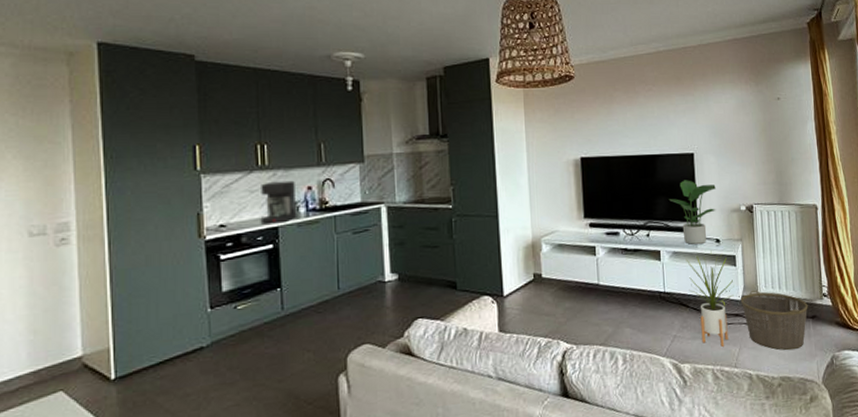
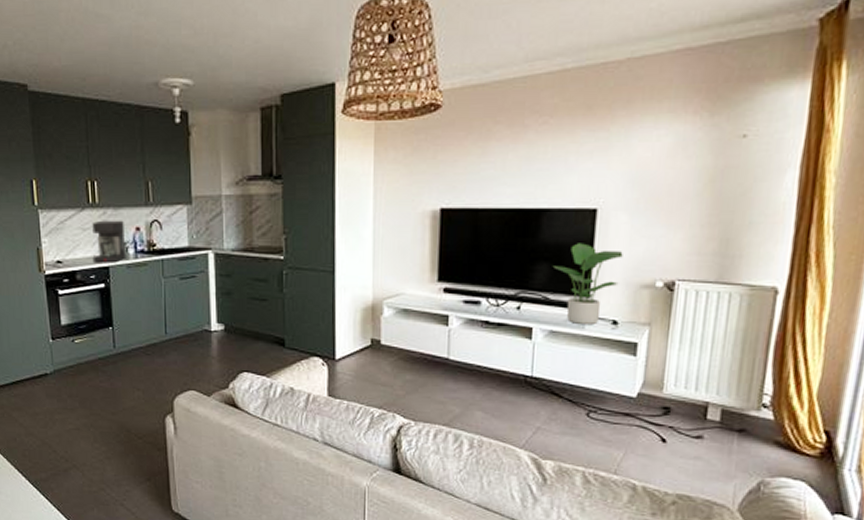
house plant: present [686,250,734,347] -> none [565,334,630,448]
basket: present [740,290,808,350] -> none [635,387,736,466]

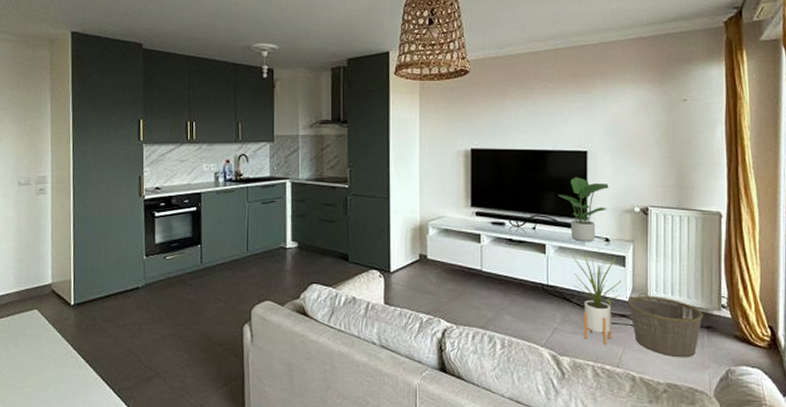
coffee maker: present [92,220,127,263] -> none [187,154,217,190]
house plant: none [565,334,630,448] -> present [572,249,622,345]
basket: none [635,387,736,466] -> present [627,292,703,358]

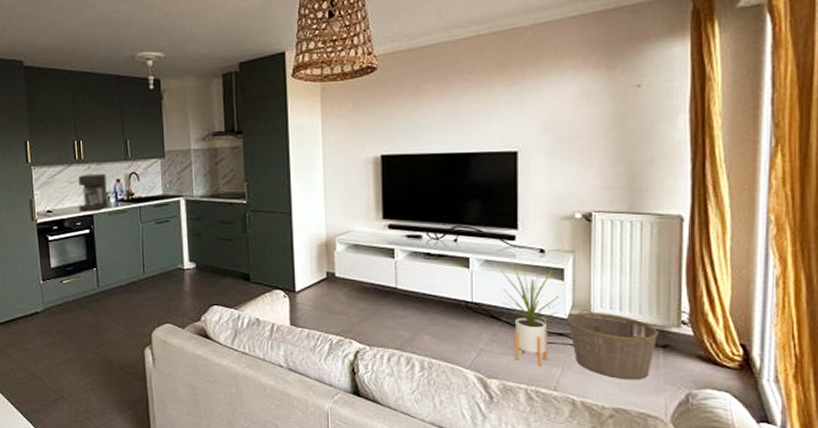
coffee maker: none [187,154,217,190] -> present [78,173,109,212]
potted plant: present [557,177,609,242] -> none [482,181,544,254]

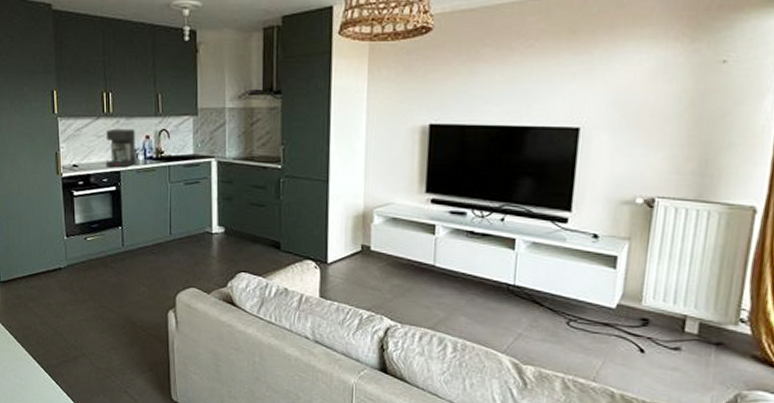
house plant: present [500,261,560,366] -> none [546,246,609,356]
basket: present [566,308,659,381] -> none [614,299,714,377]

